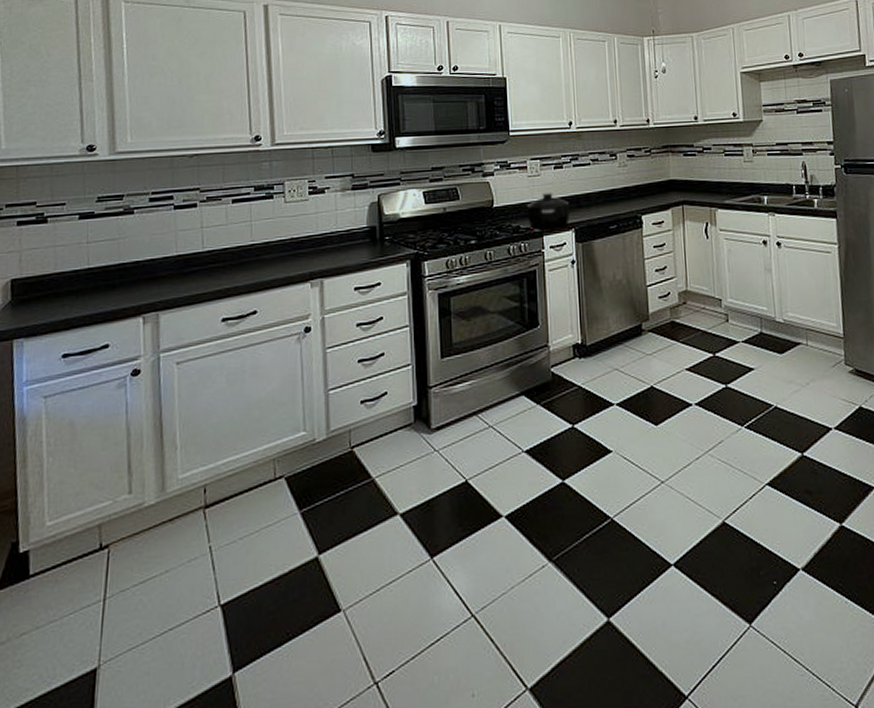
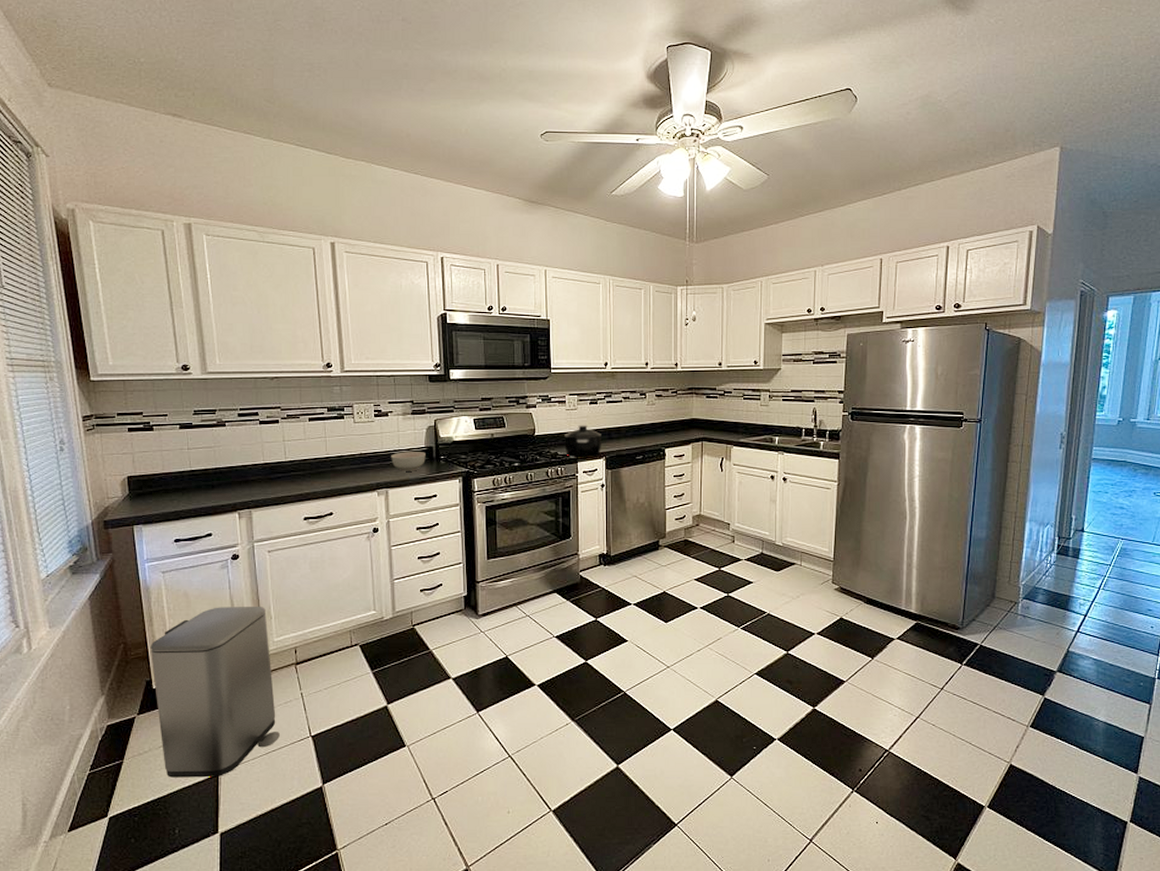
pedal bin: none [20,433,180,678] -> present [150,606,280,778]
bowl: none [327,232,368,257] -> present [391,452,426,471]

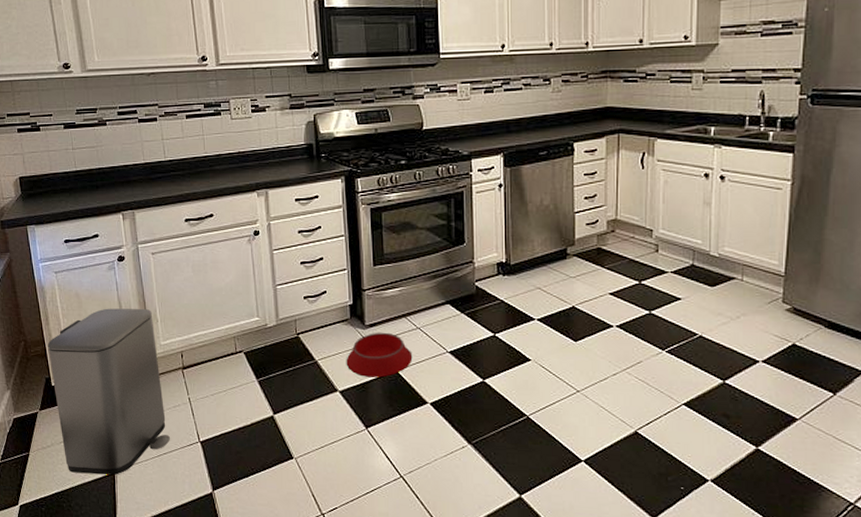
bowl: present [391,452,426,471] -> none [270,149,306,171]
pet bowl: none [459,620,522,664] -> present [346,332,413,378]
saucepan: present [564,425,601,457] -> none [456,117,498,153]

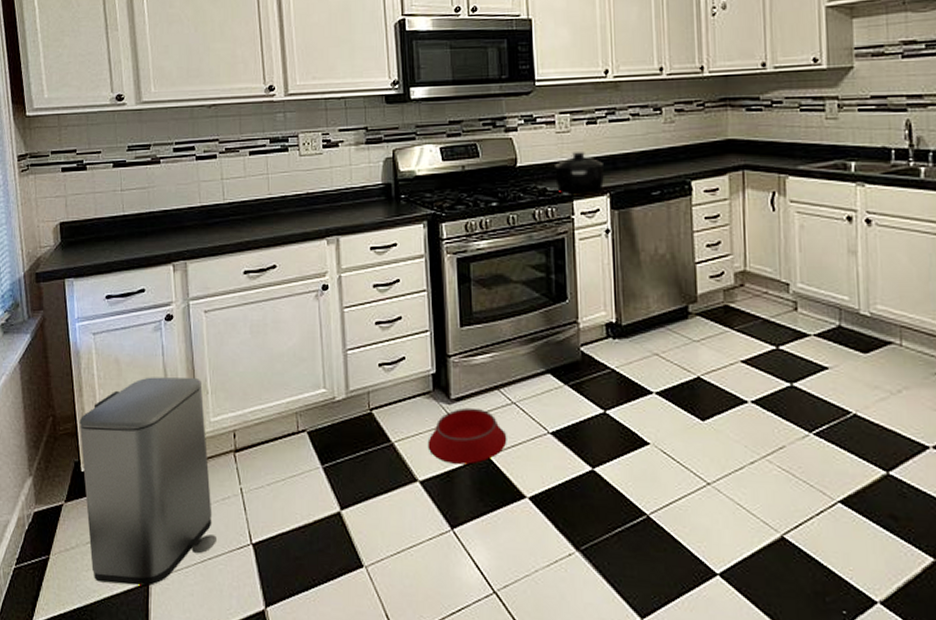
saucepan: none [456,117,498,153] -> present [555,152,604,194]

